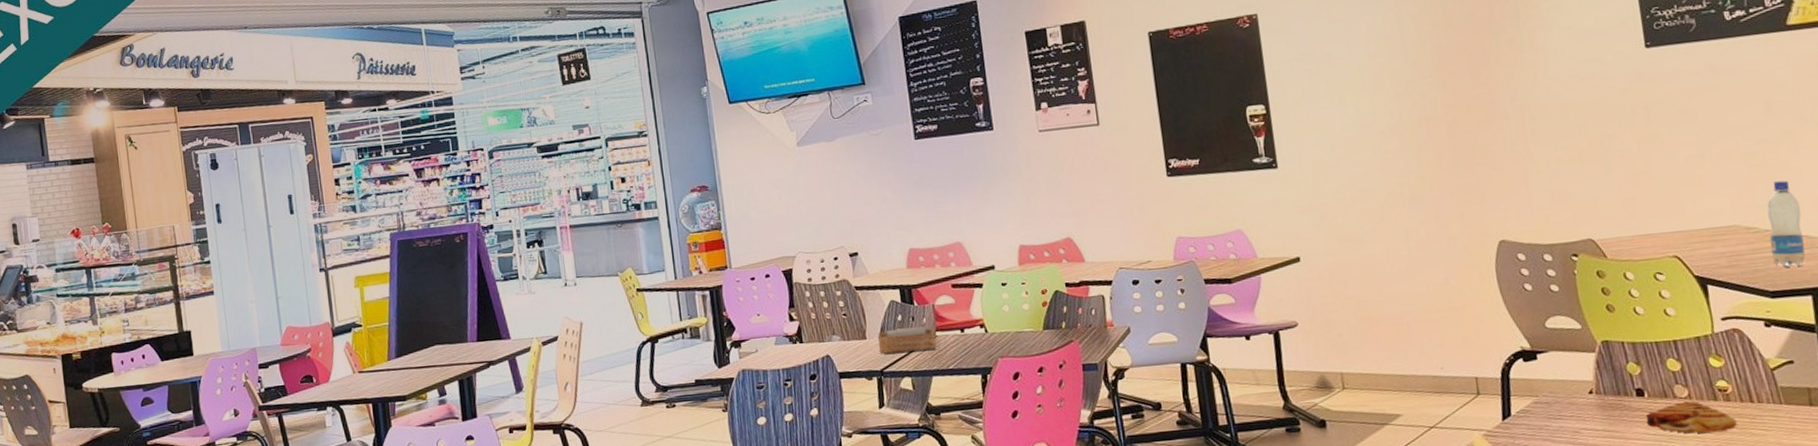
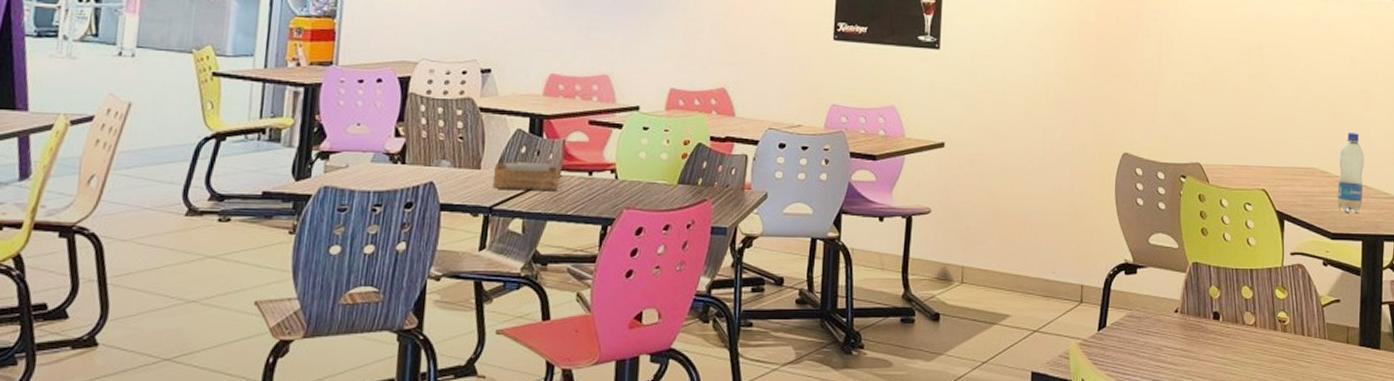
pastry: present [1645,401,1737,434] -> none [1217,328,1289,360]

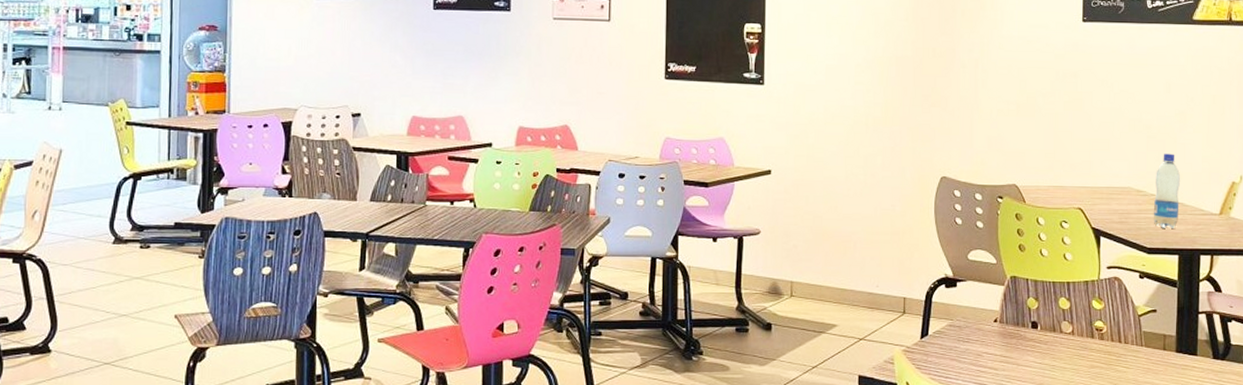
napkin holder: present [492,162,560,192] -> none [367,194,425,219]

